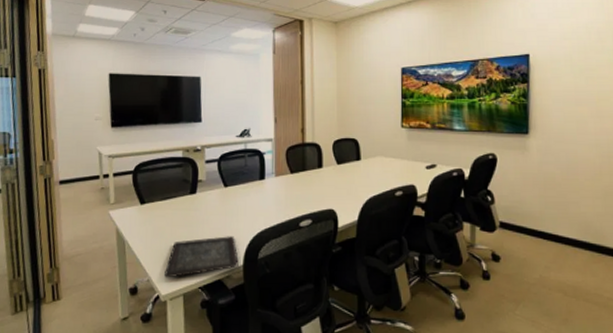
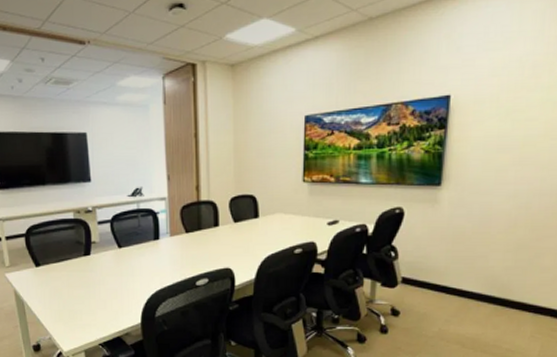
tray: present [163,236,239,278] -> none [64,296,137,336]

